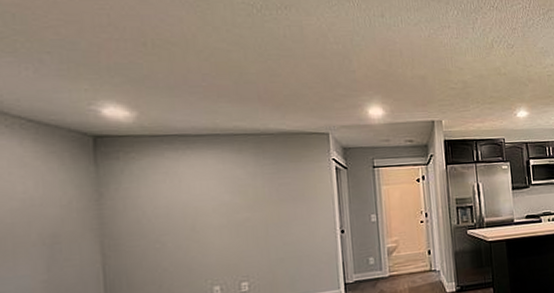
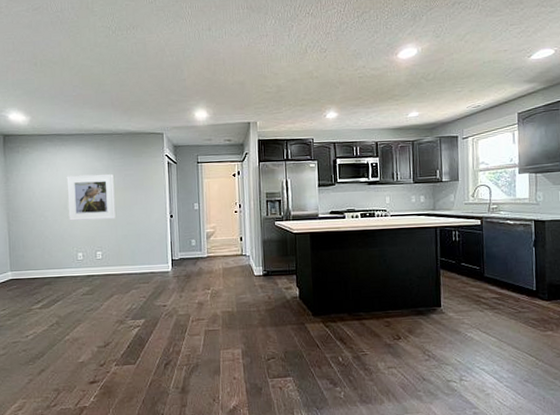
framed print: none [194,183,268,246] -> present [66,173,116,221]

